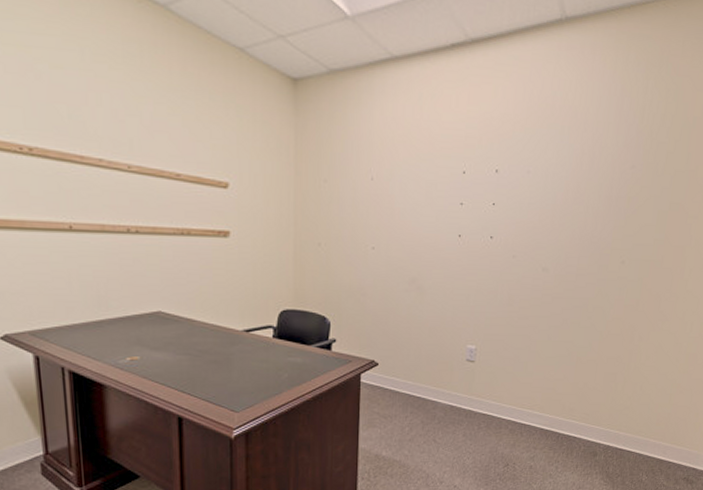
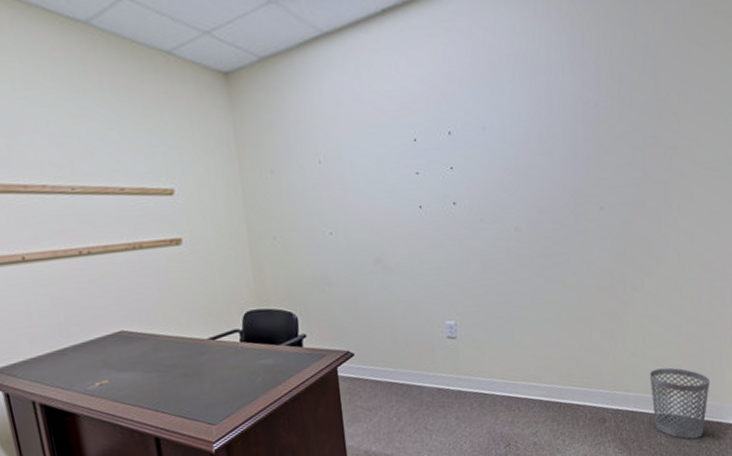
wastebasket: none [639,414,693,480] -> present [649,367,710,440]

